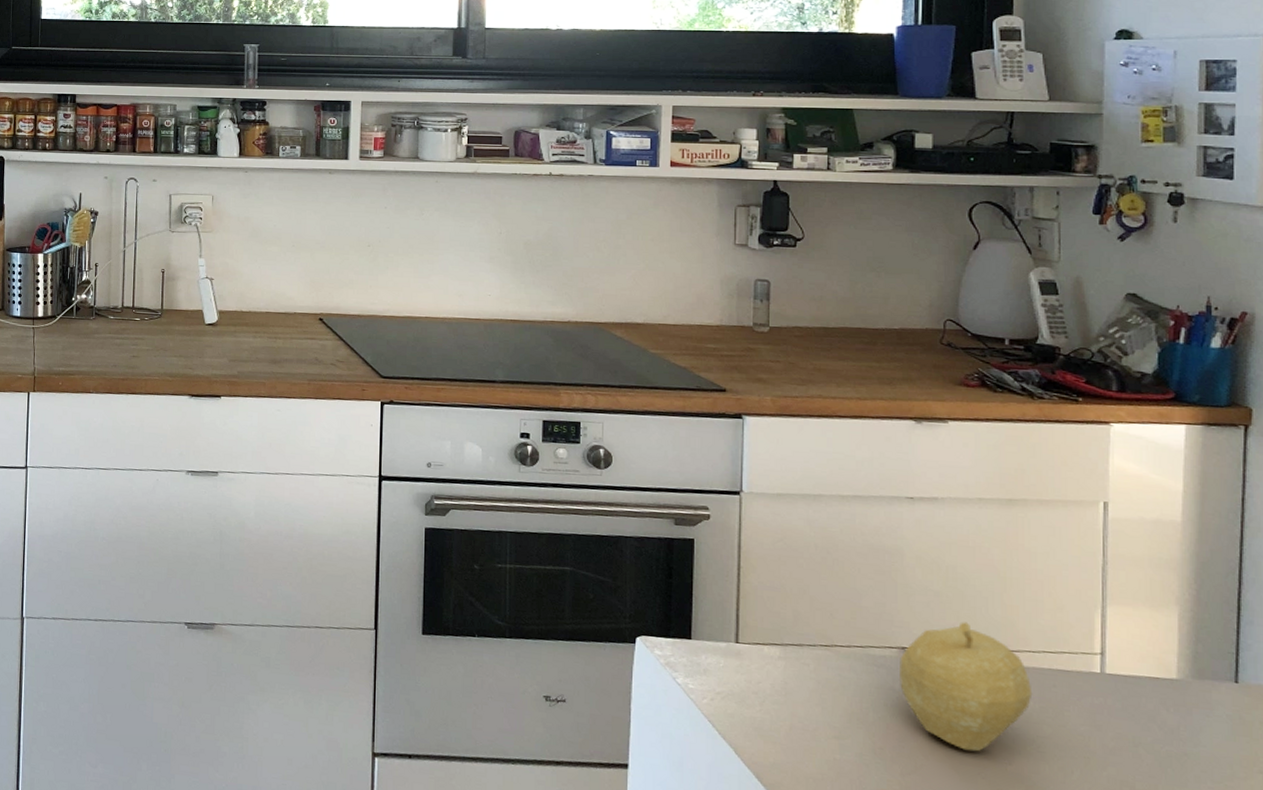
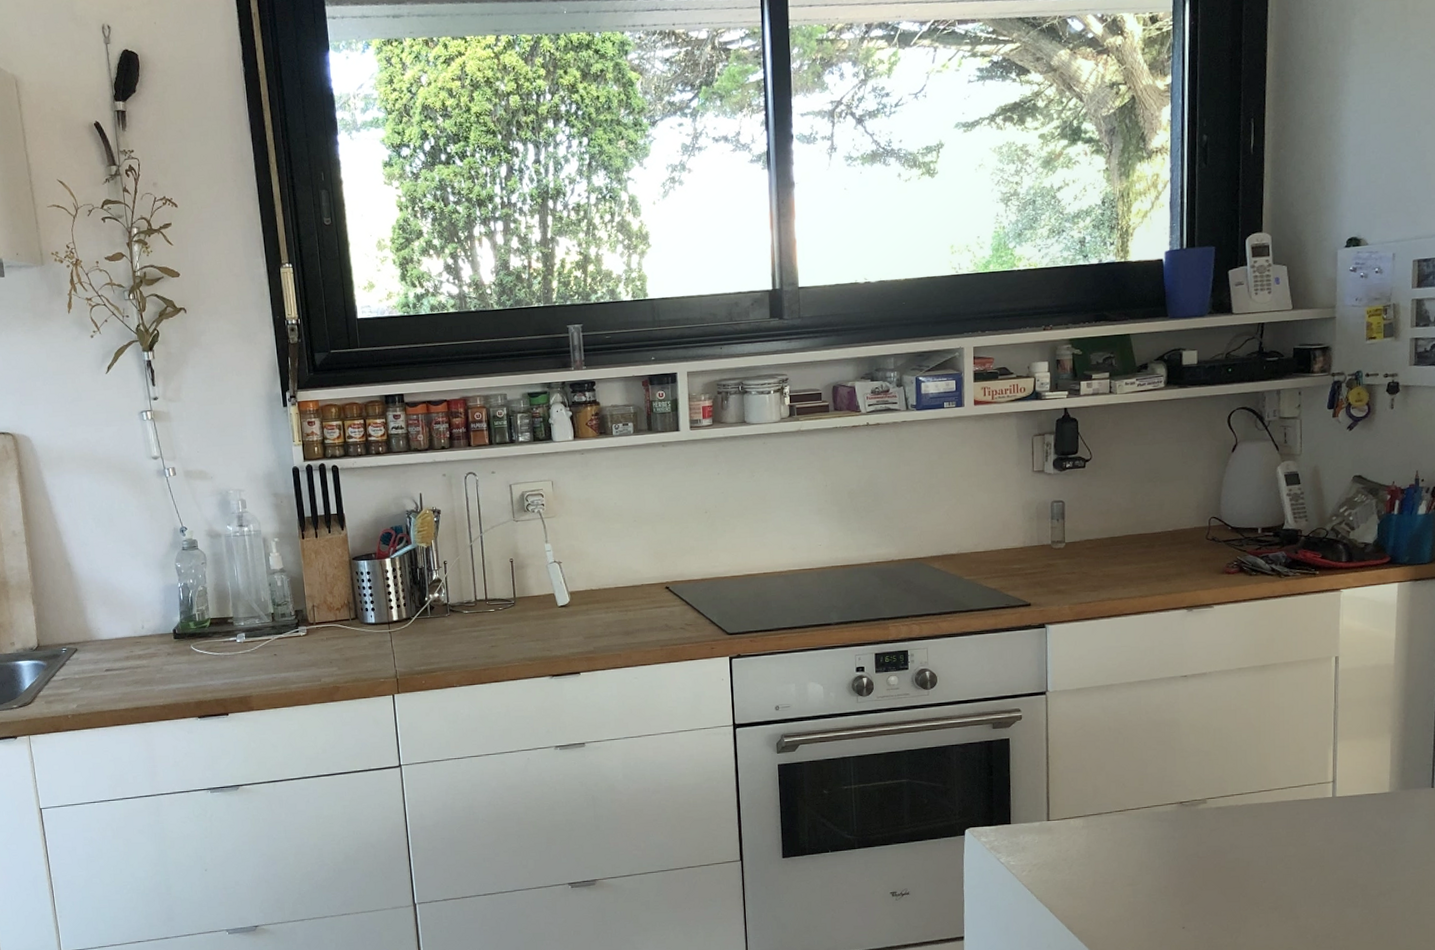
fruit: present [900,622,1033,752] -> none [1178,773,1281,877]

